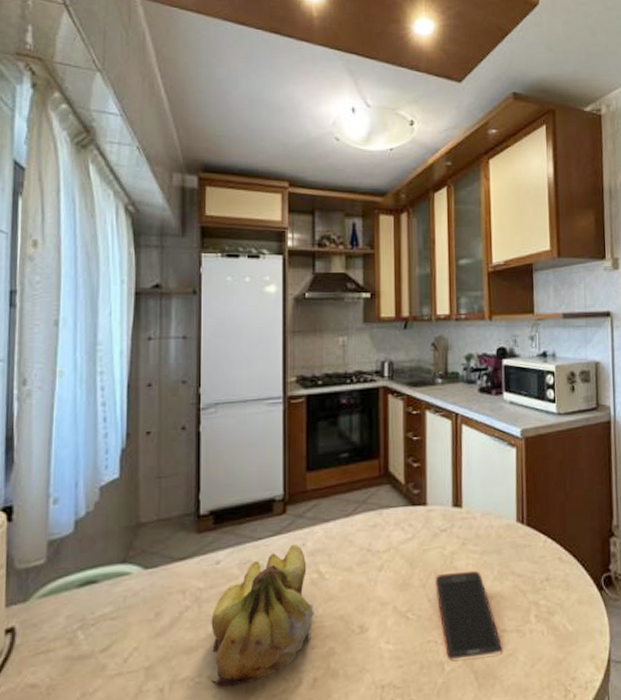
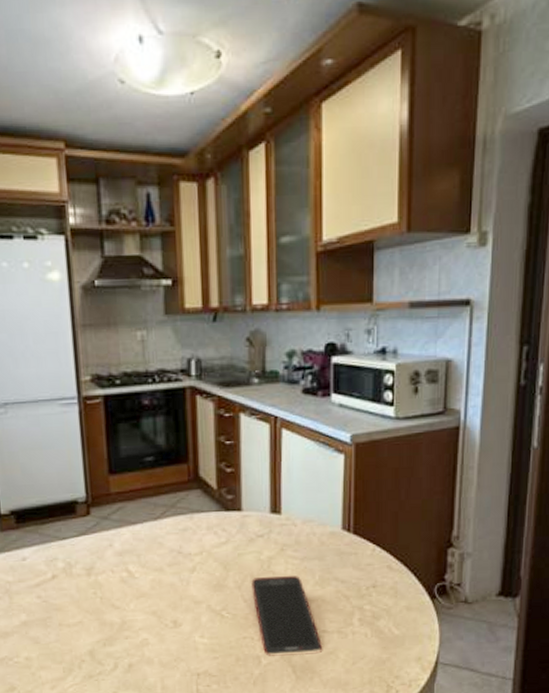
fruit: present [210,544,314,687] -> none [23,544,126,667]

